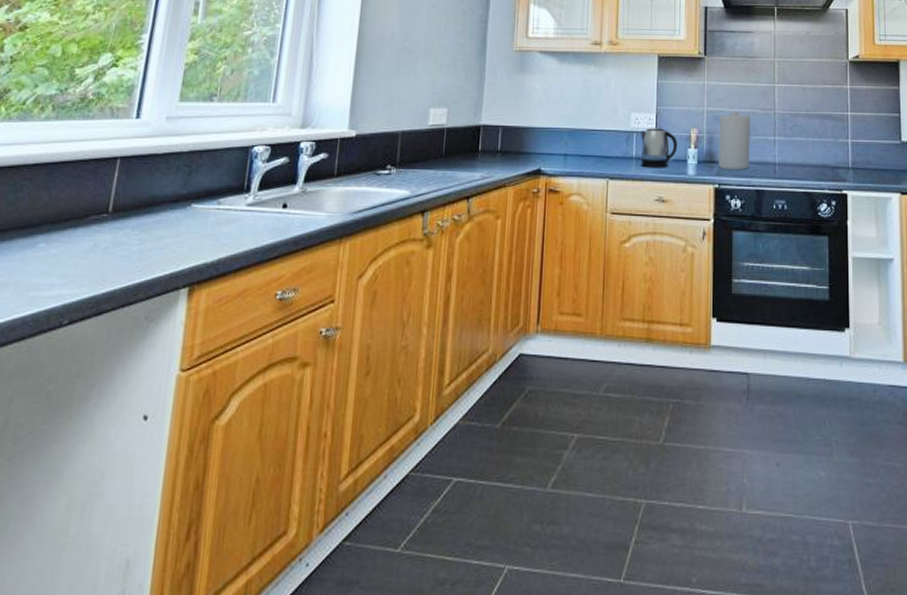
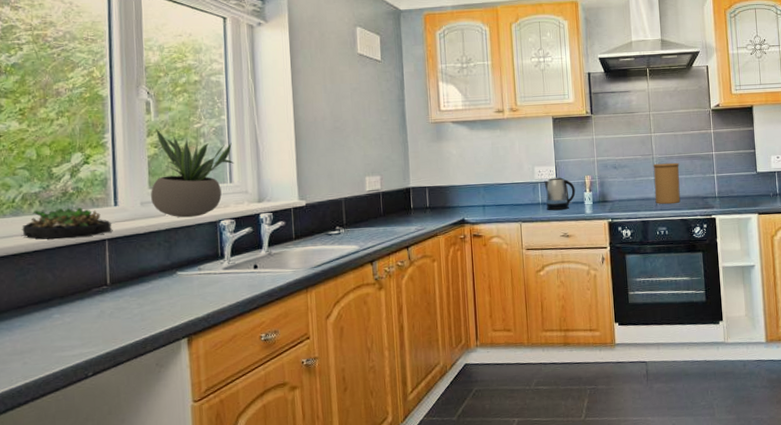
succulent plant: none [23,116,129,153] -> present [21,207,113,239]
potted plant: none [178,33,283,139] -> present [150,129,234,218]
paper towel holder: present [718,112,750,171] -> none [607,159,636,208]
canister: none [774,121,806,173] -> present [653,162,681,205]

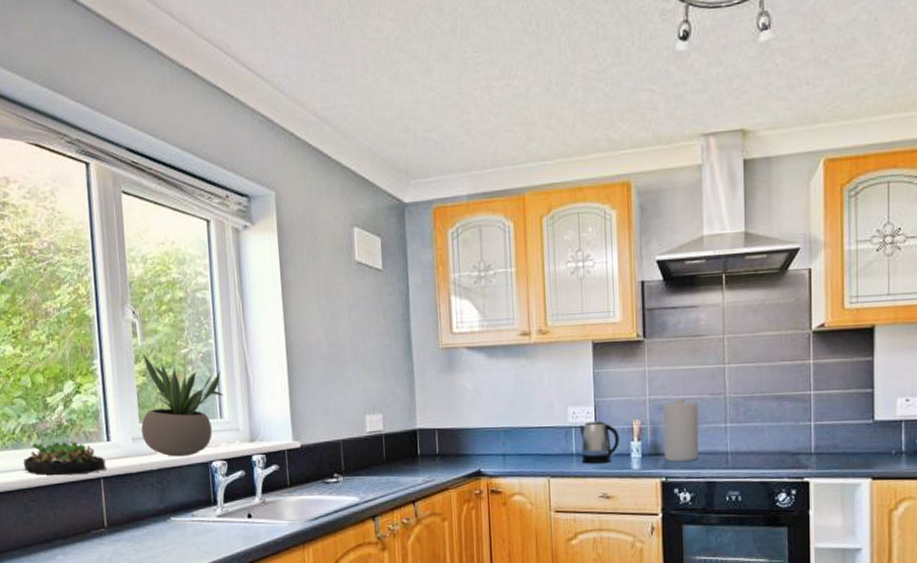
paper towel holder: none [607,159,636,208] -> present [663,399,699,463]
canister: present [653,162,681,205] -> none [724,404,762,462]

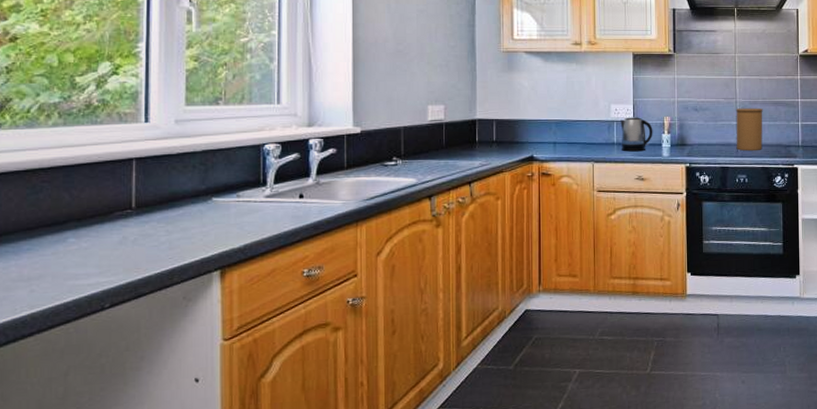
succulent plant: present [23,441,107,476] -> none [35,122,142,156]
potted plant: present [141,354,224,457] -> none [186,41,283,139]
paper towel holder: present [663,399,699,463] -> none [688,102,716,152]
canister: none [724,404,762,462] -> present [735,108,763,152]

